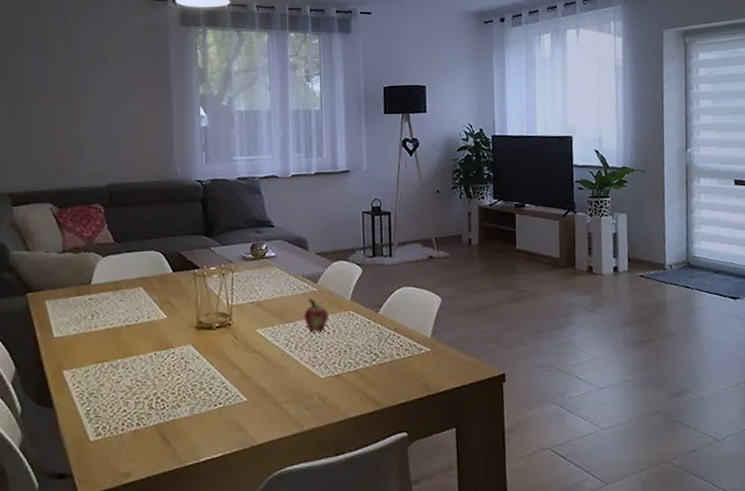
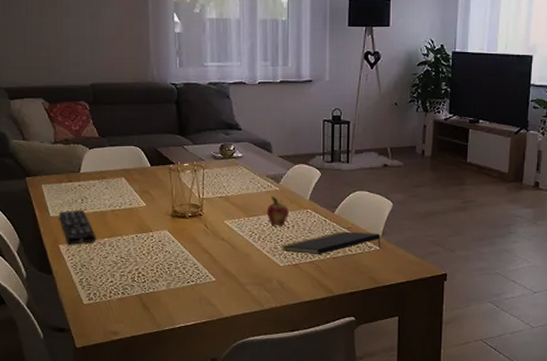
remote control: none [64,327,108,369] -> present [59,209,96,244]
notepad: none [321,332,432,363] -> present [281,231,381,255]

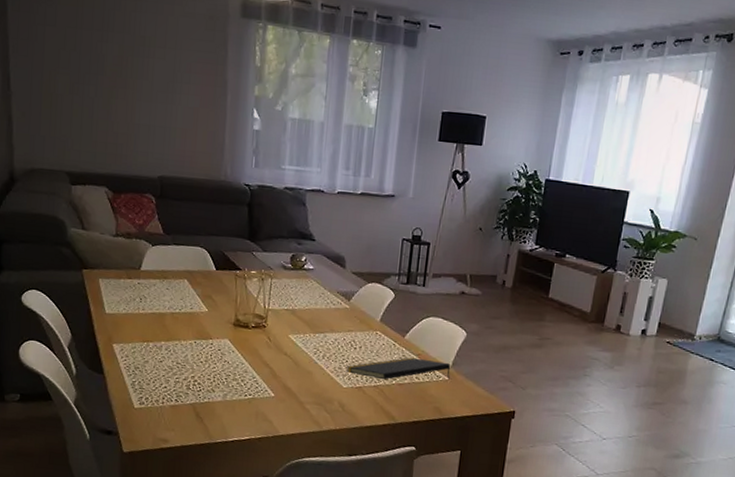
remote control: present [59,209,96,244] -> none [115,308,153,345]
fruit: present [266,196,289,227] -> none [334,313,357,347]

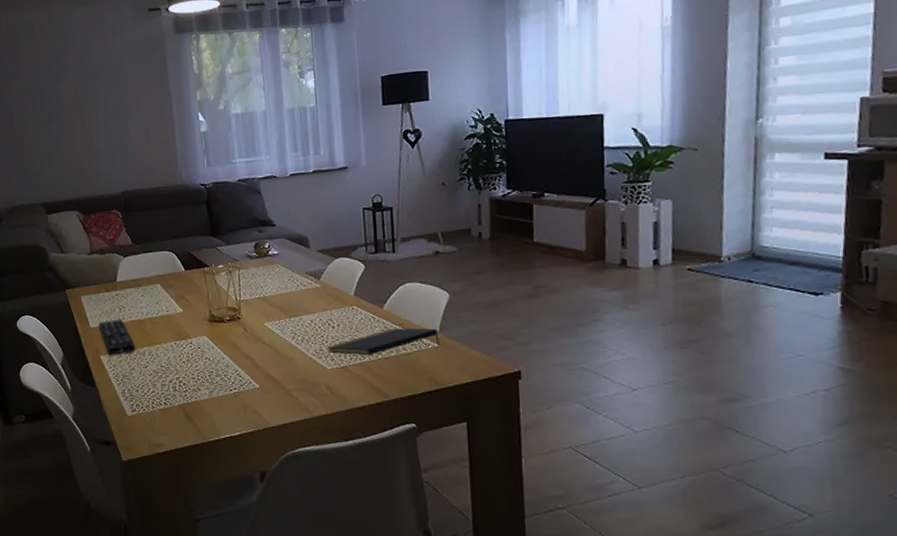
remote control: none [115,308,153,345] -> present [99,319,136,355]

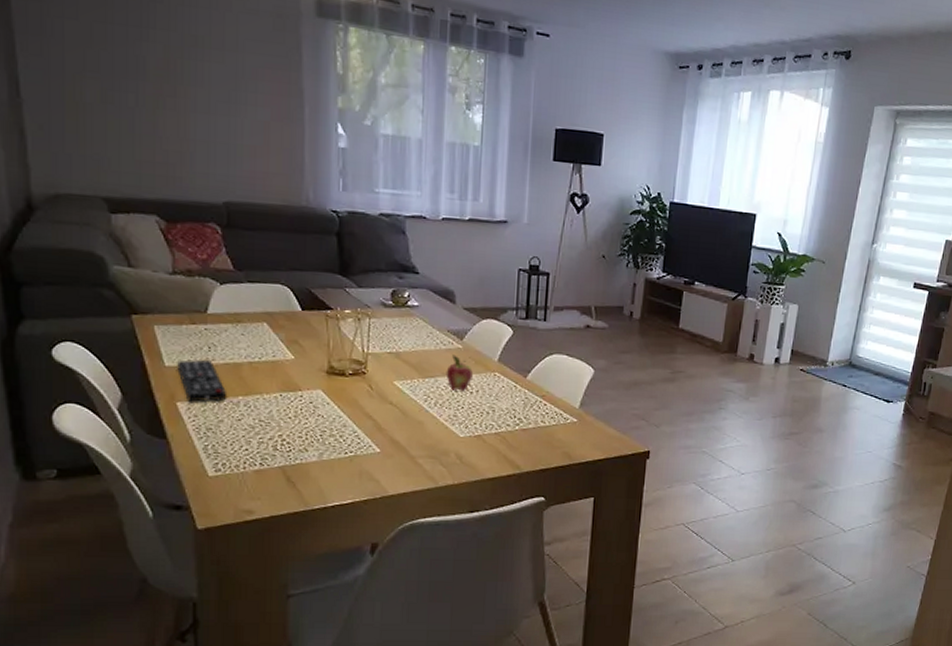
fruit: none [308,294,333,327] -> present [446,354,473,391]
notepad: present [327,328,440,356] -> none [461,399,579,426]

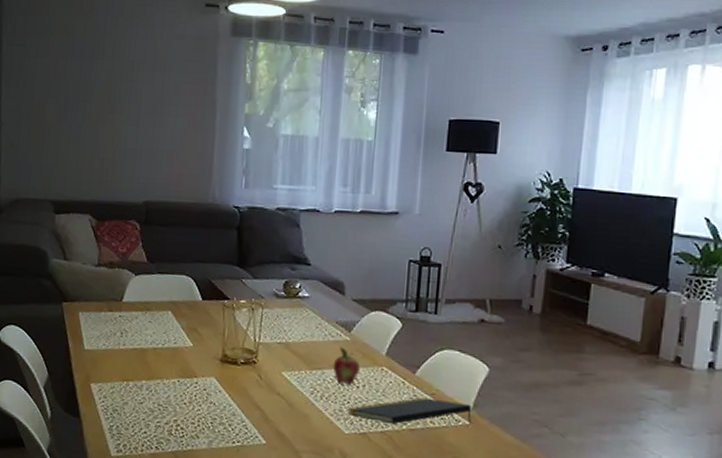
remote control: present [177,359,228,402] -> none [94,344,133,384]
notepad: none [461,399,579,426] -> present [347,397,472,425]

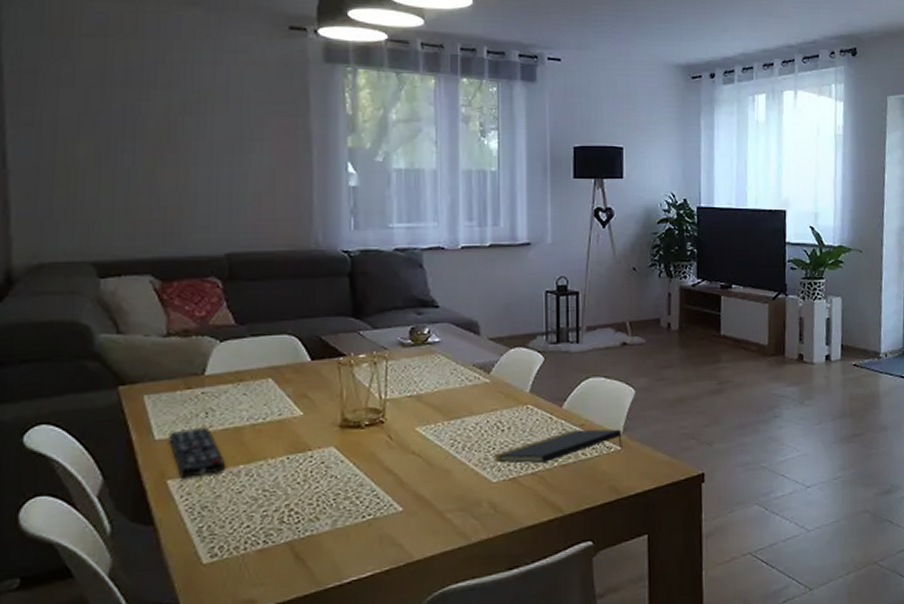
remote control: none [94,344,133,384] -> present [169,426,227,478]
fruit: present [333,347,360,385] -> none [473,390,503,431]

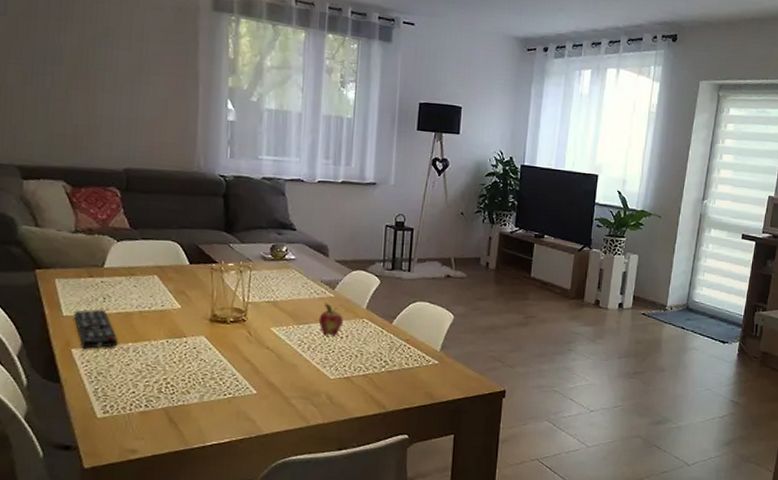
fruit: none [473,390,503,431] -> present [318,303,343,336]
notepad: present [493,429,623,464] -> none [332,343,440,368]

